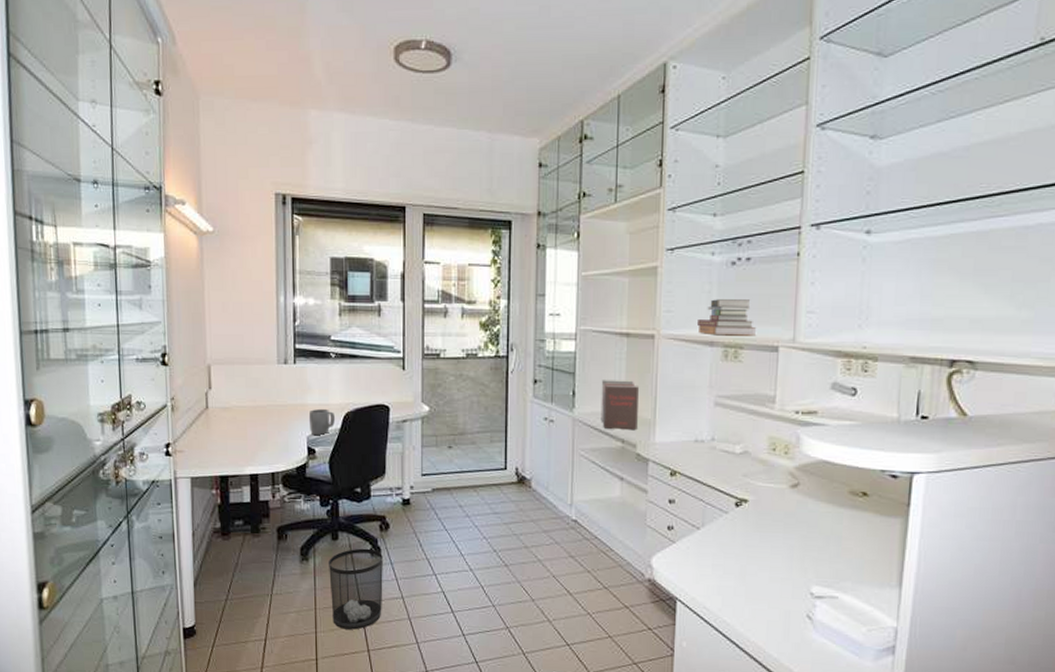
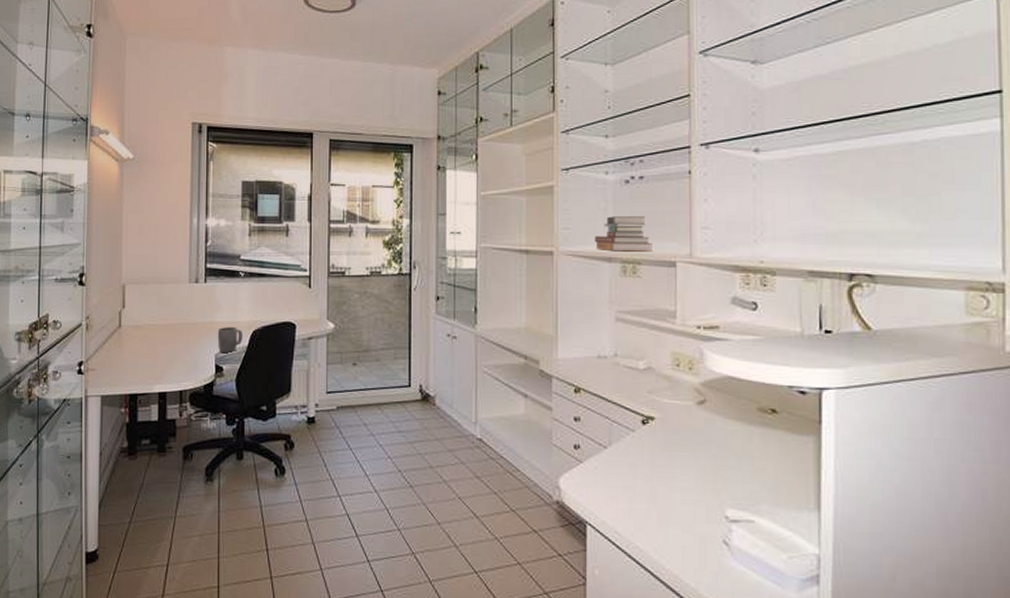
waste bin: present [329,548,383,630] -> none [233,468,287,555]
books: present [600,380,639,431] -> none [502,296,540,347]

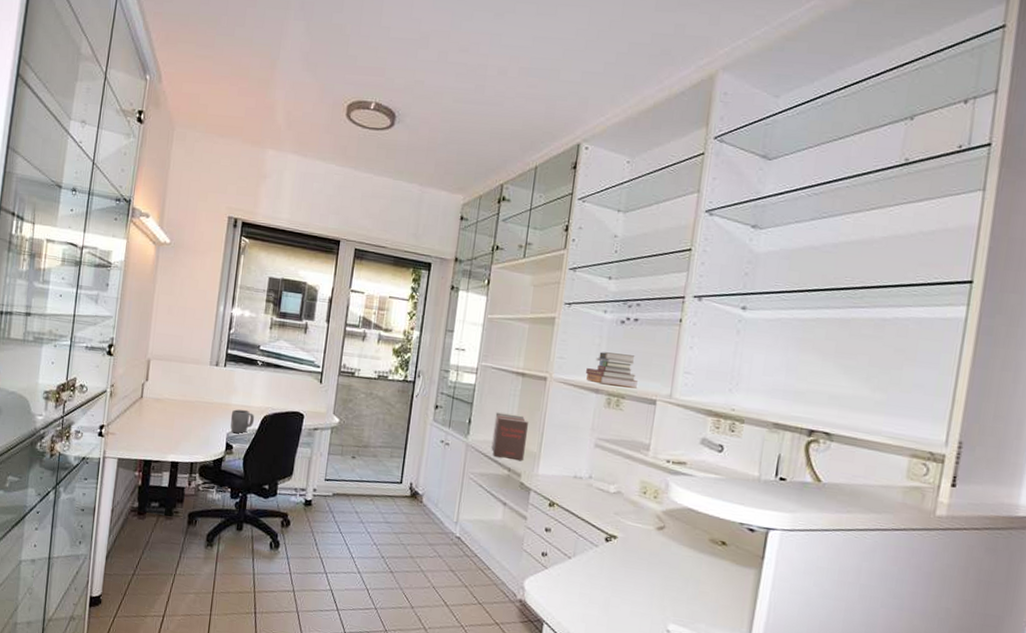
books: none [502,296,540,347] -> present [491,412,528,461]

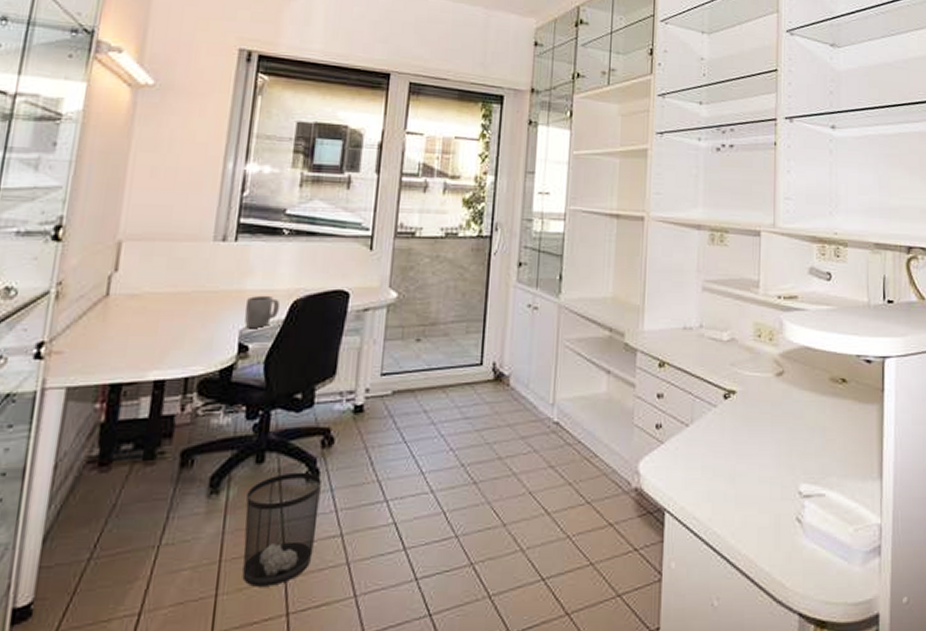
waste bin: none [227,540,281,617] -> present [242,472,321,587]
books: present [491,412,528,461] -> none [588,263,628,318]
books: present [586,352,638,389] -> none [685,183,739,220]

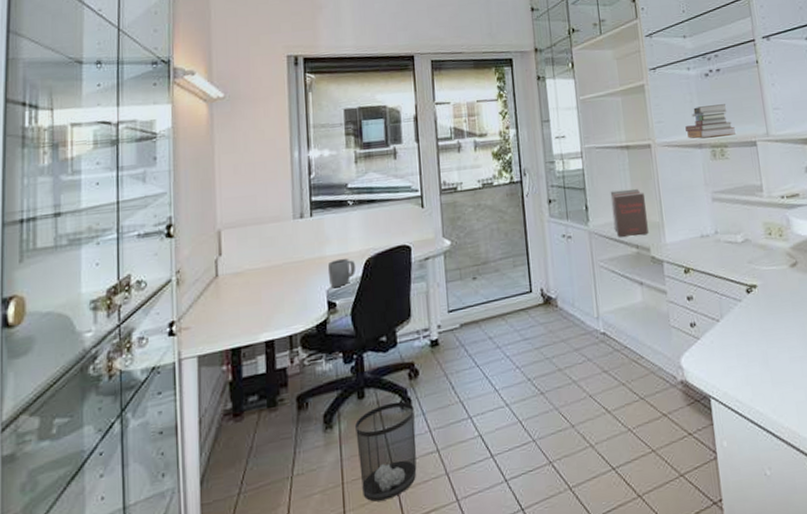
books: none [588,263,628,318] -> present [610,188,649,237]
books: none [685,183,739,220] -> present [685,104,736,139]

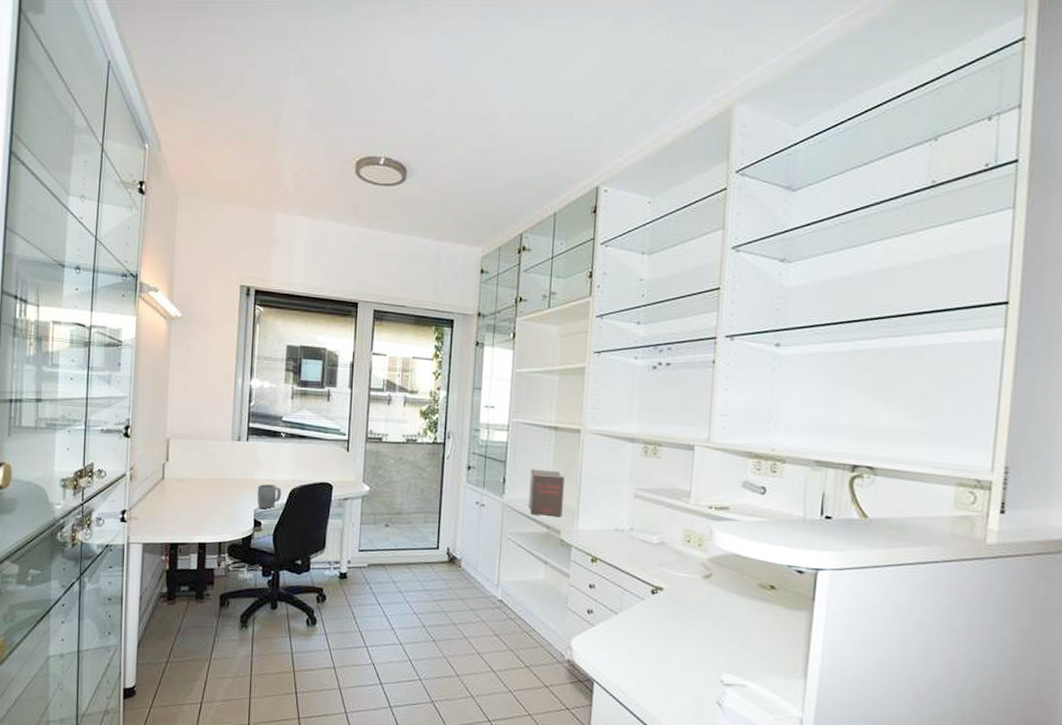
waste bin: present [355,401,417,502] -> none [266,618,318,697]
books: present [685,104,736,139] -> none [620,399,674,435]

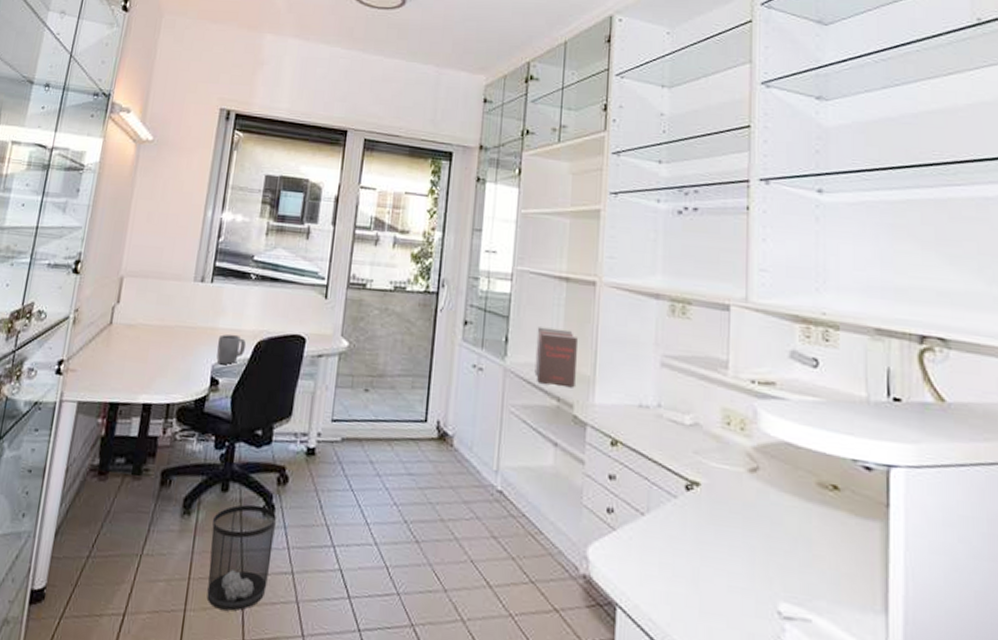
waste bin: none [266,618,318,697] -> present [206,504,276,611]

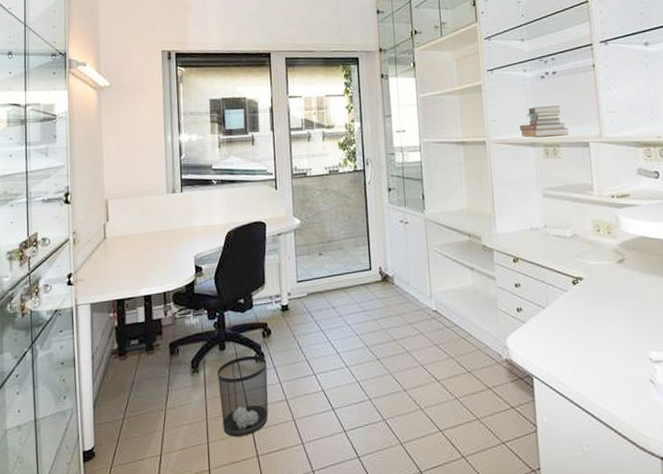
mug: present [216,334,246,366] -> none [195,229,219,255]
books: present [534,327,577,388] -> none [445,181,481,225]
books: none [642,248,705,292] -> present [520,105,569,138]

